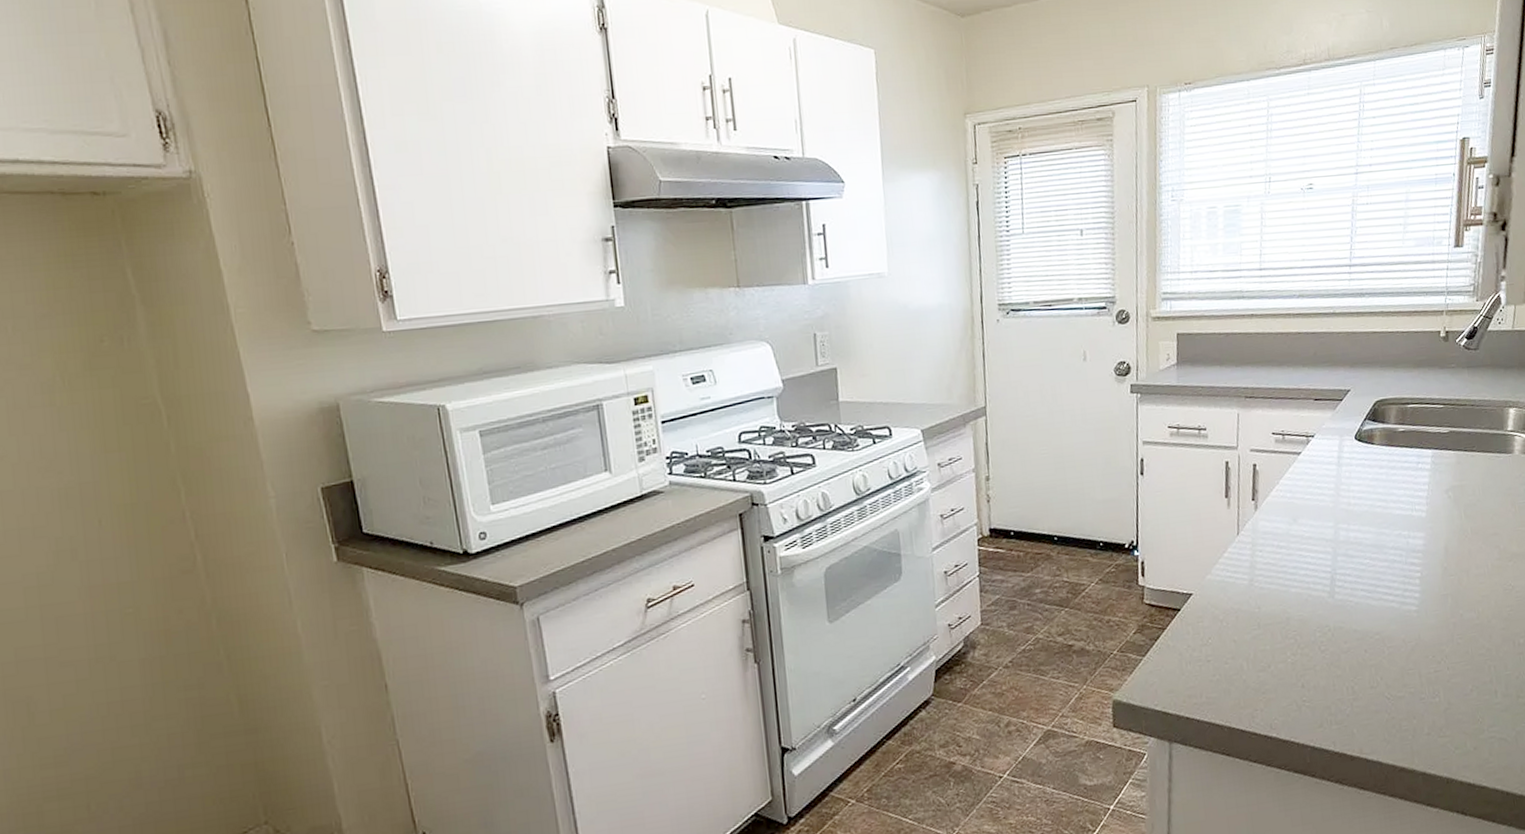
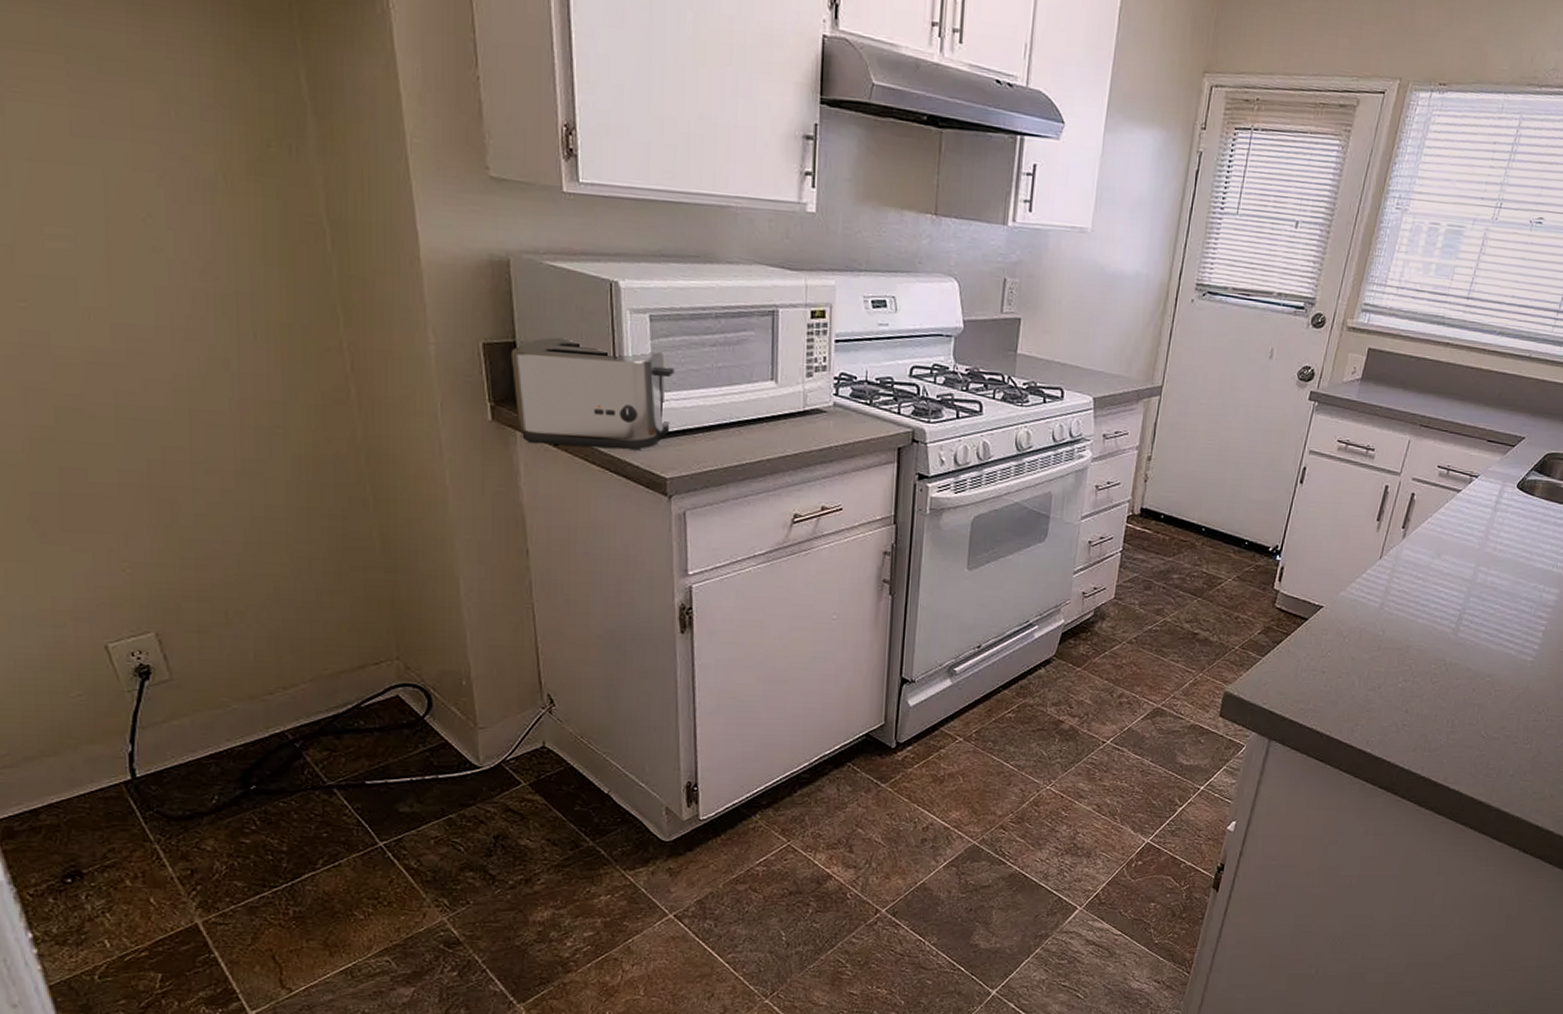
toaster: none [349,464,513,578] -> present [510,337,675,451]

